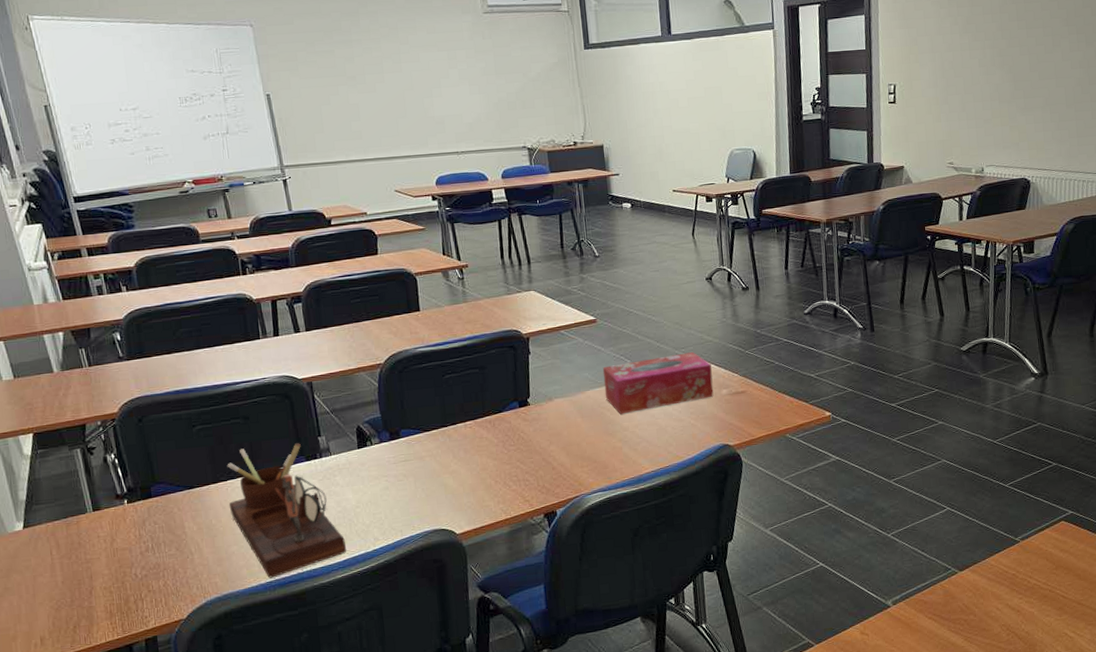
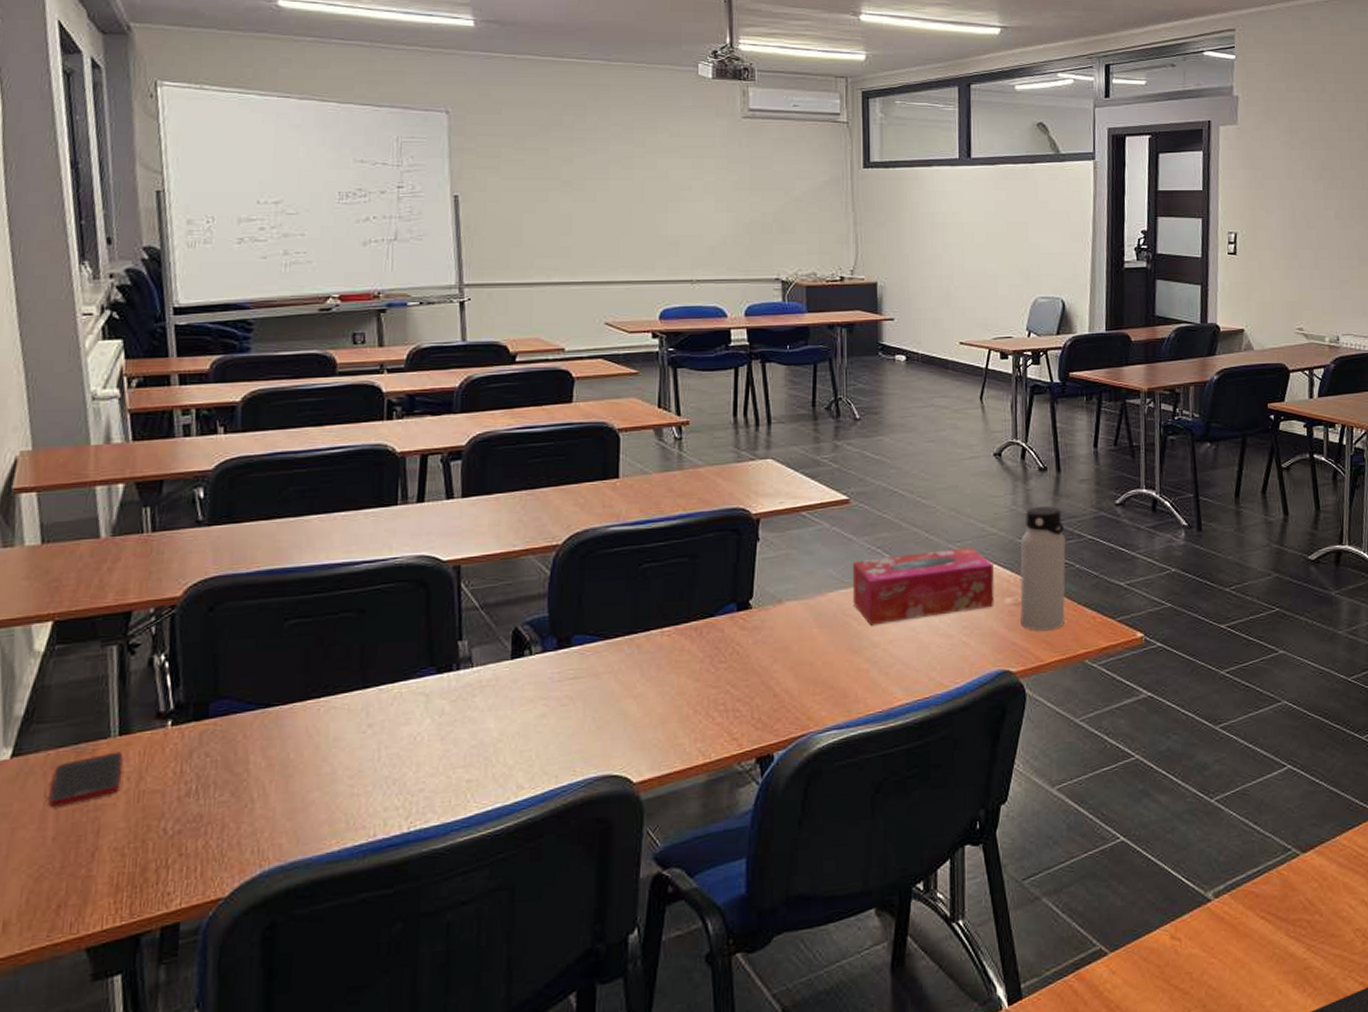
cell phone: none [53,522,101,561] -> present [49,751,124,807]
desk organizer: present [227,443,347,578] -> none [317,648,477,840]
water bottle: none [731,318,769,414] -> present [1020,506,1066,631]

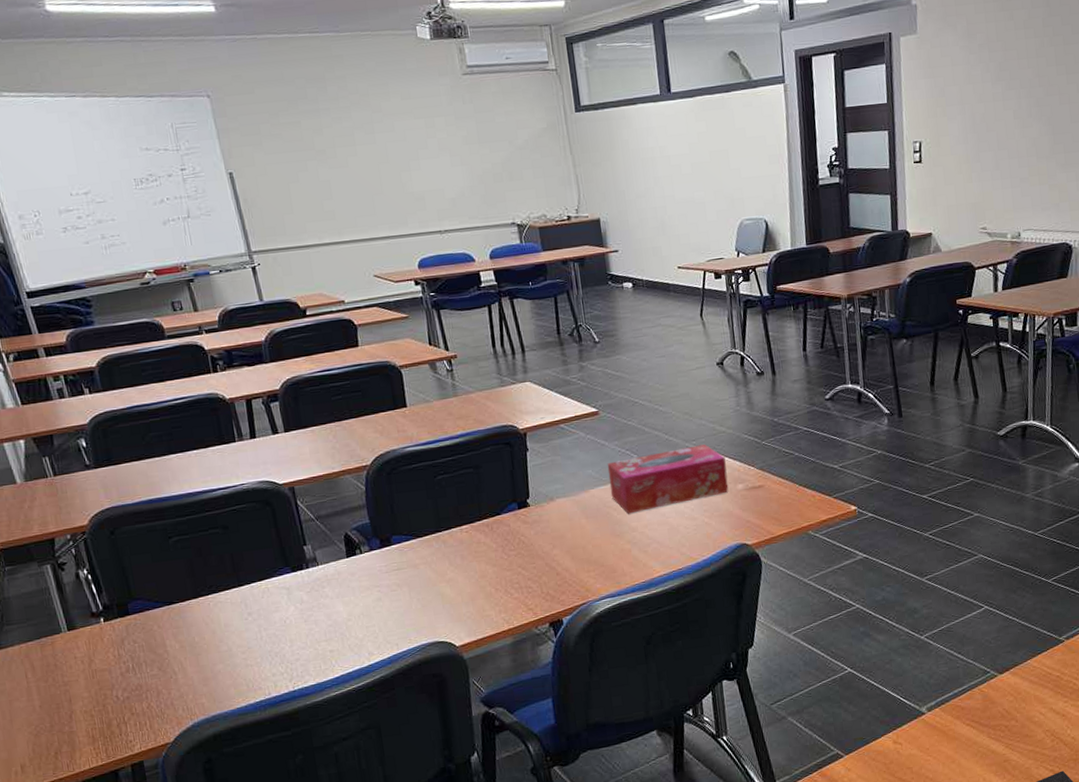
cell phone: present [49,751,124,807] -> none [28,642,79,684]
water bottle: present [1020,506,1066,631] -> none [746,405,789,510]

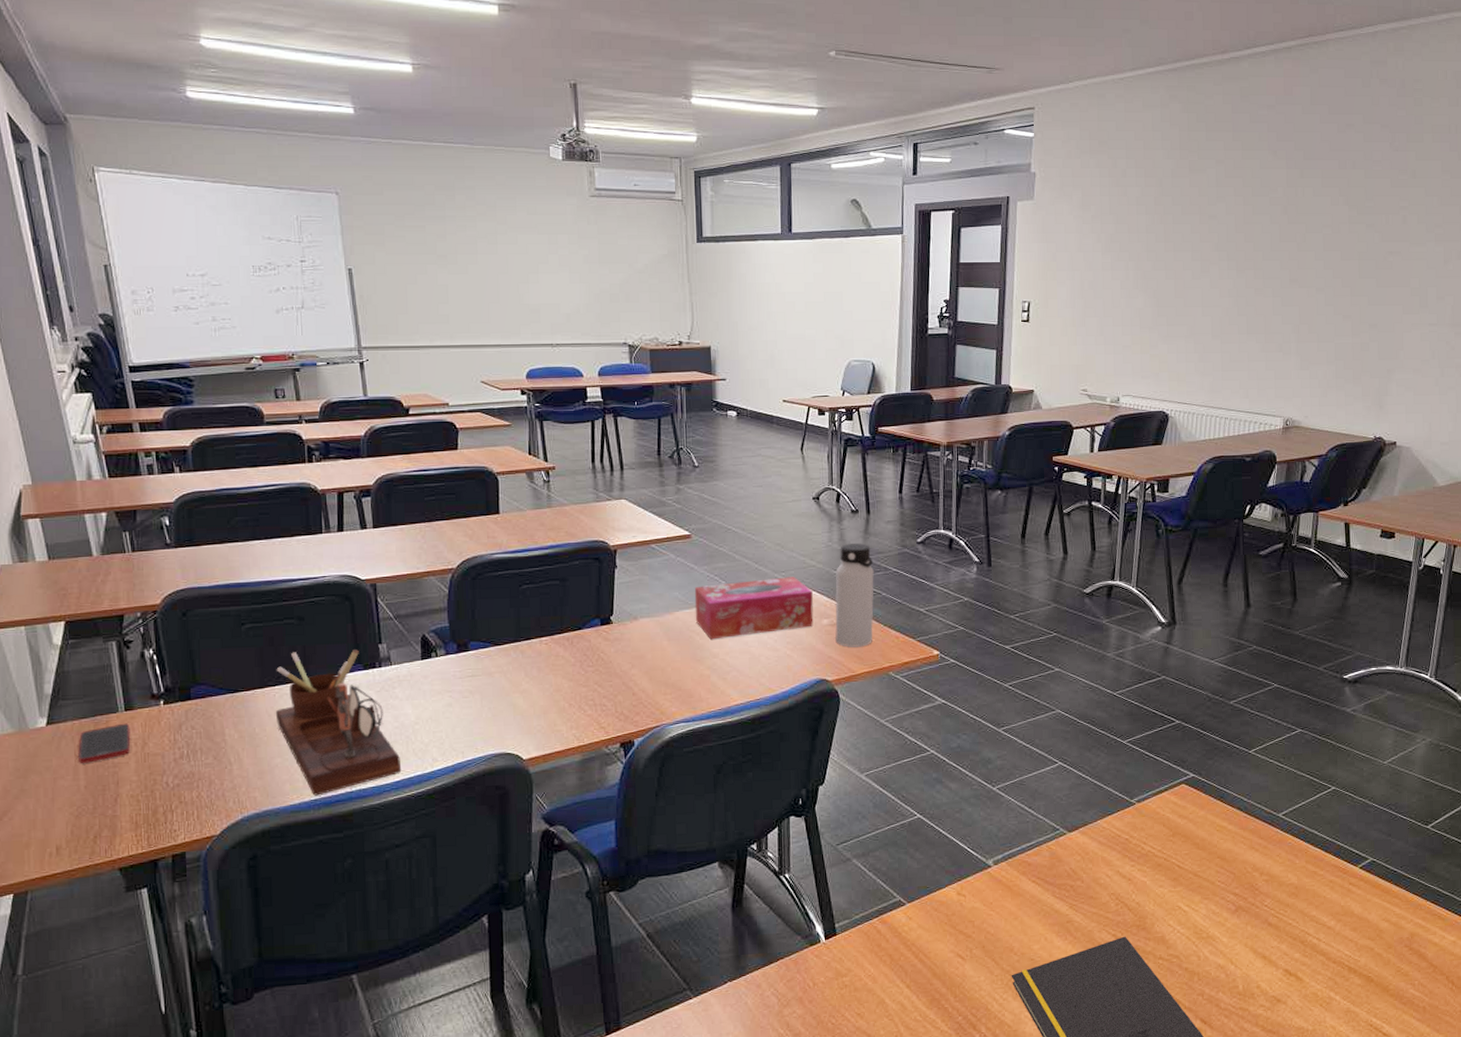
cell phone: none [28,642,79,684] -> present [78,723,131,763]
desk organizer: none [207,553,340,698] -> present [275,650,402,796]
water bottle: none [746,405,789,510] -> present [835,543,874,647]

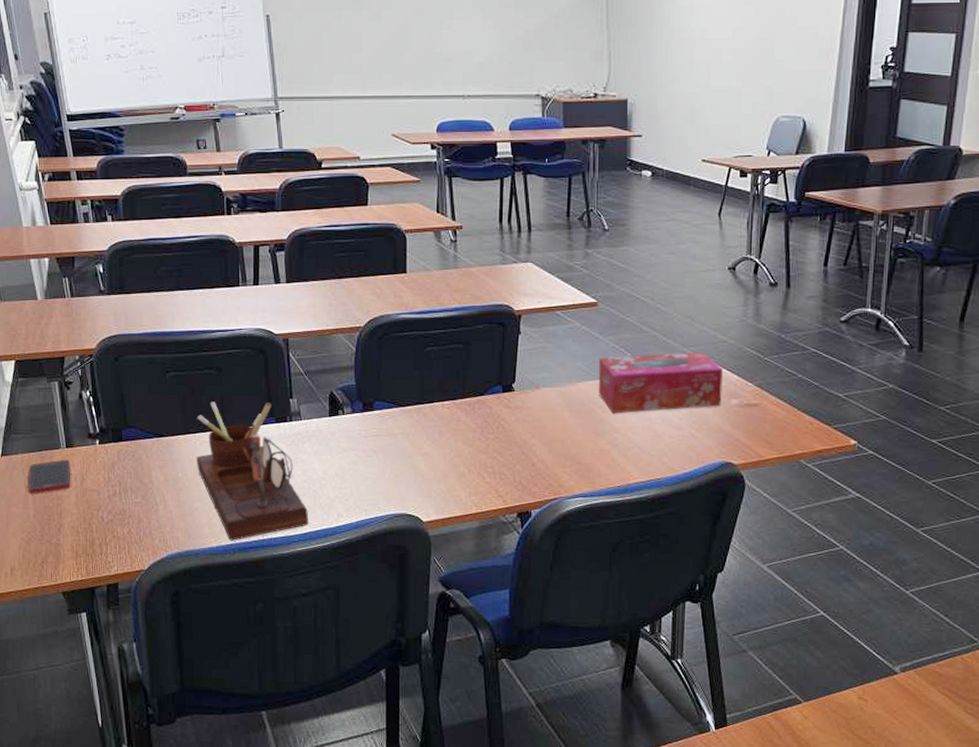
water bottle: present [835,543,874,647] -> none [744,319,791,431]

